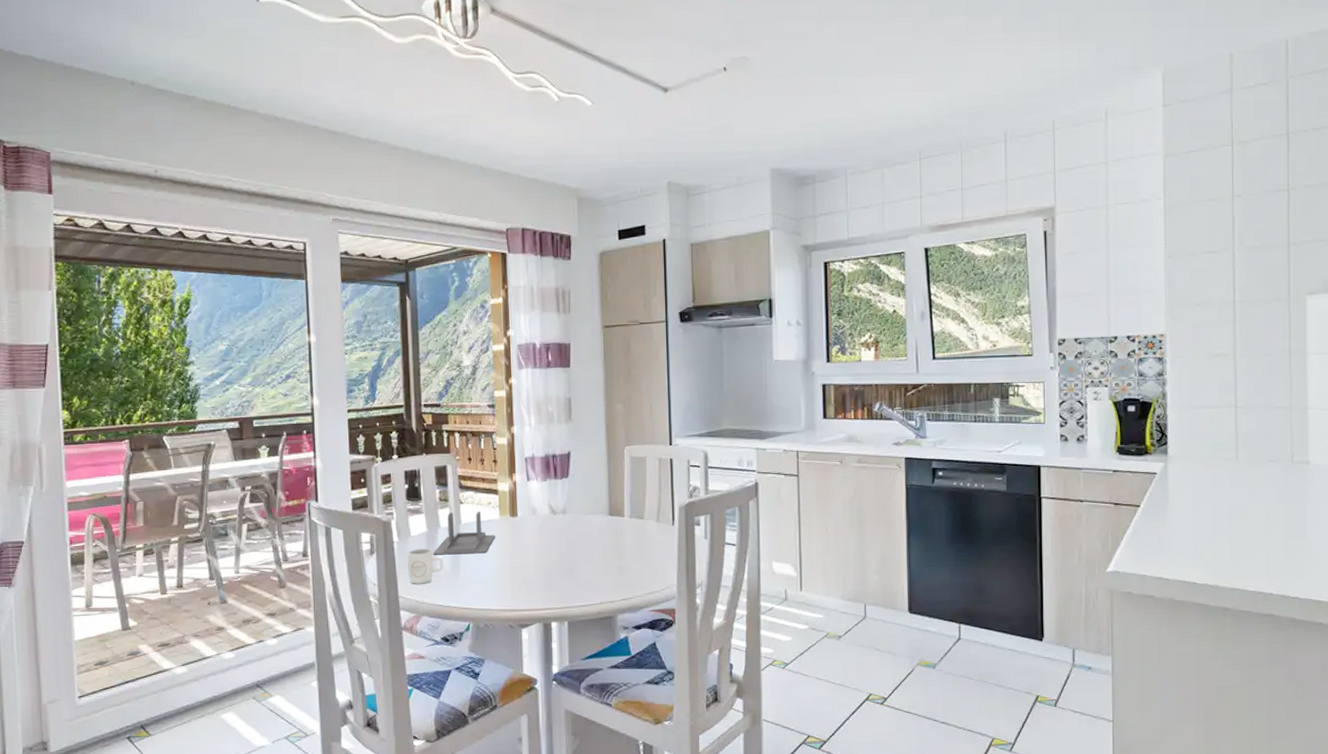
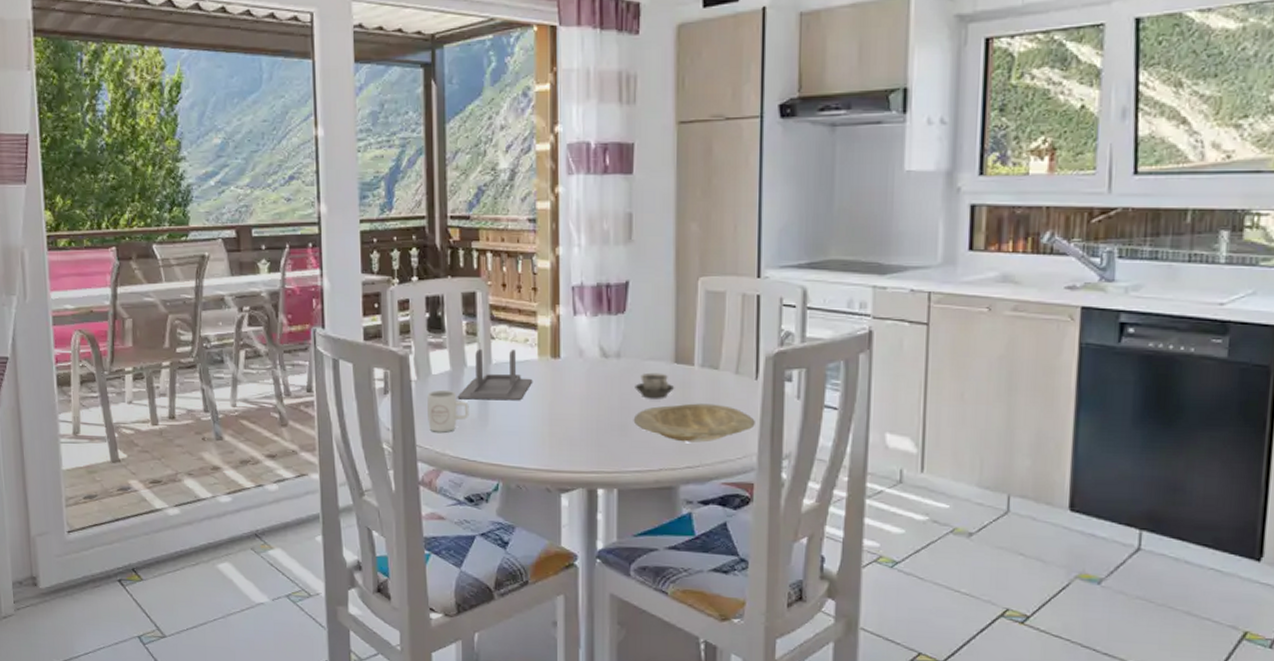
cup: none [578,524,610,546] -> present [635,372,675,399]
plate: none [578,546,674,579] -> present [633,403,755,443]

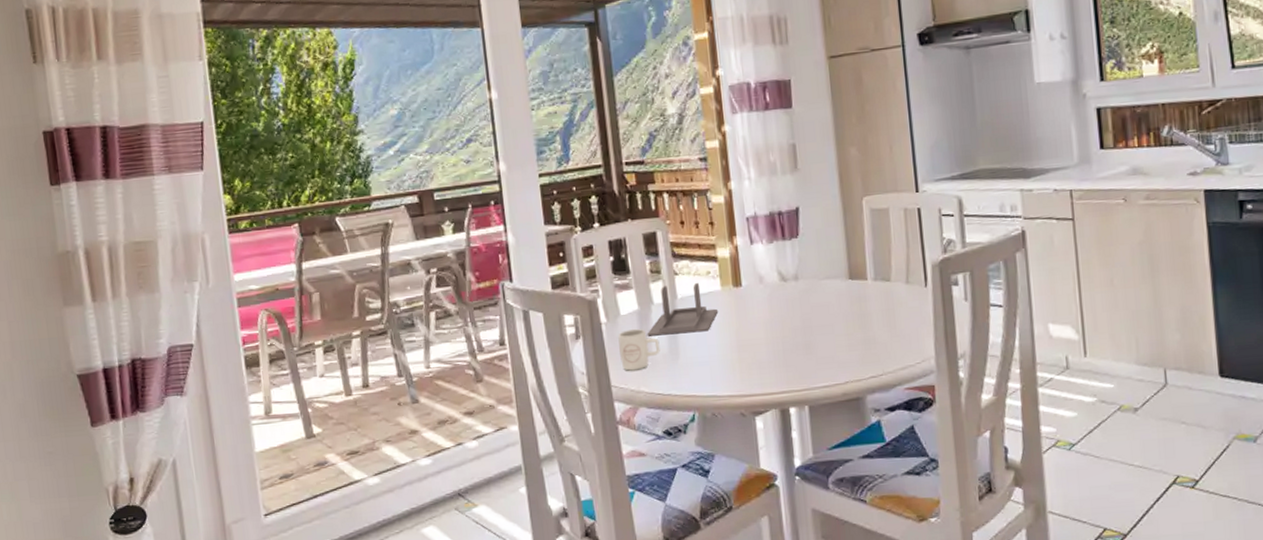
plate: present [633,403,755,443] -> none [816,314,929,354]
cup: present [635,372,675,399] -> none [814,290,852,316]

